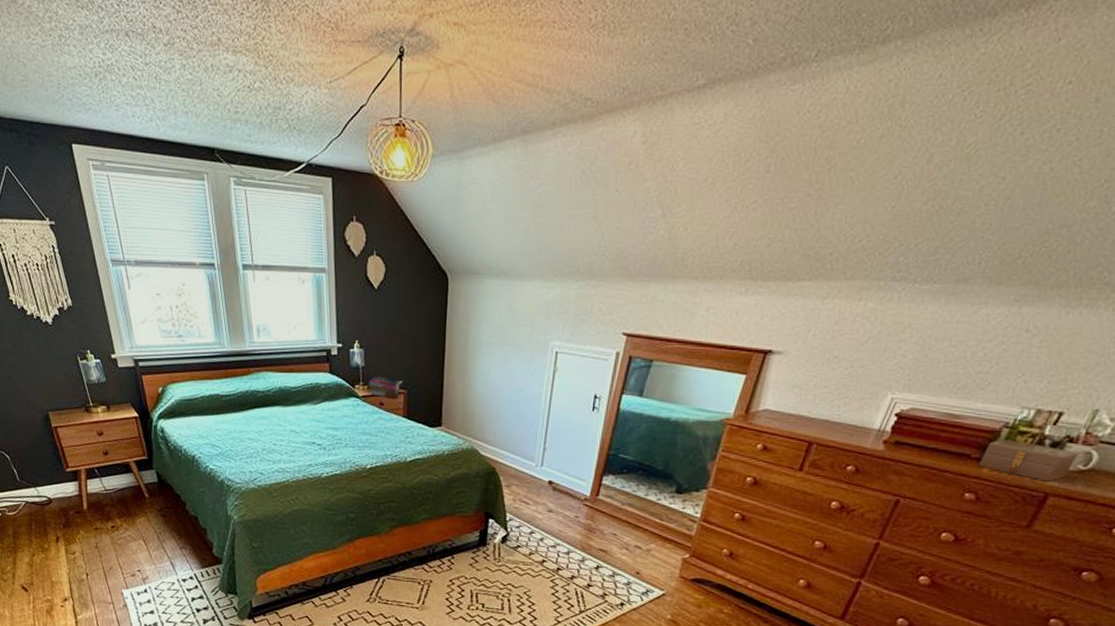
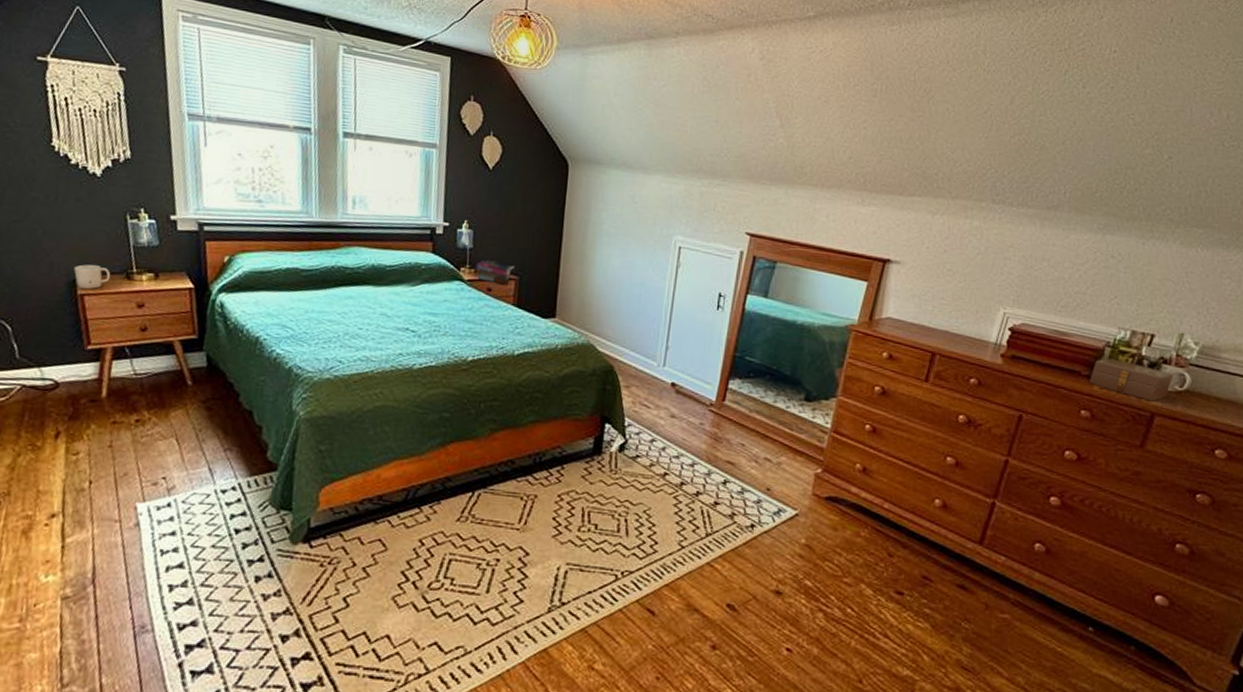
mug: none [46,402,74,423] -> present [73,264,111,290]

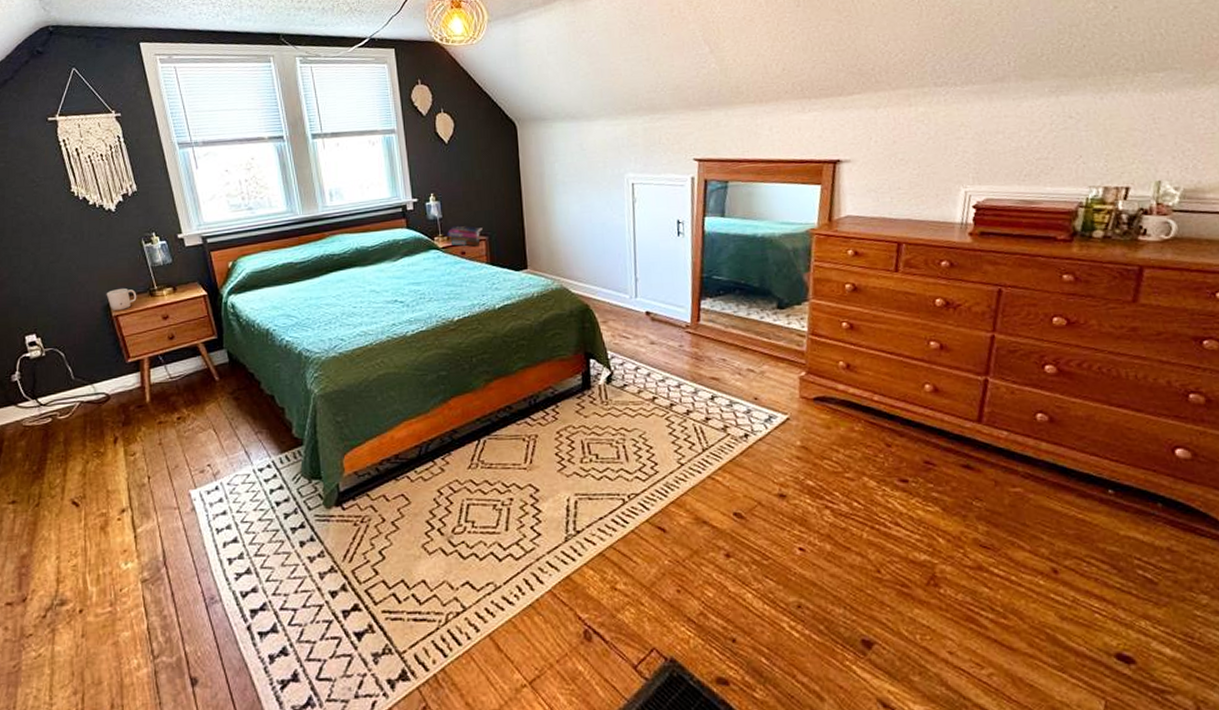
jewelry box: present [1088,358,1174,402] -> none [1066,218,1158,255]

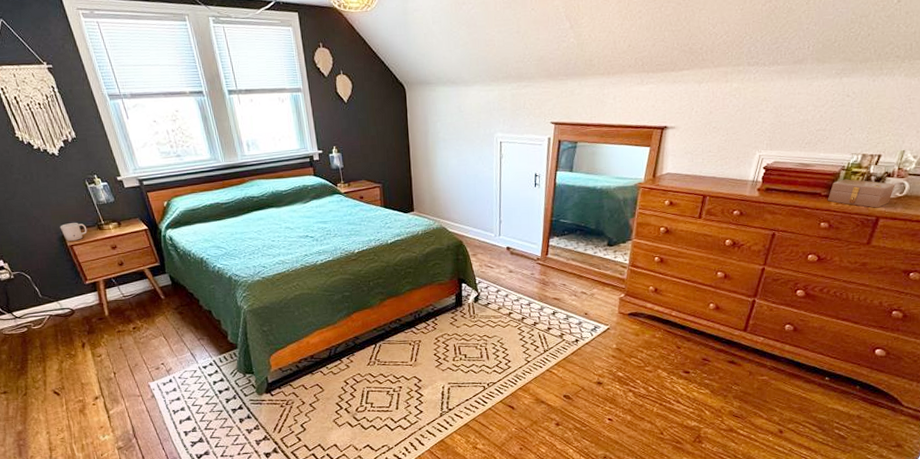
books: present [447,225,483,247] -> none [348,174,377,192]
jewelry box: none [1066,218,1158,255] -> present [827,179,896,208]

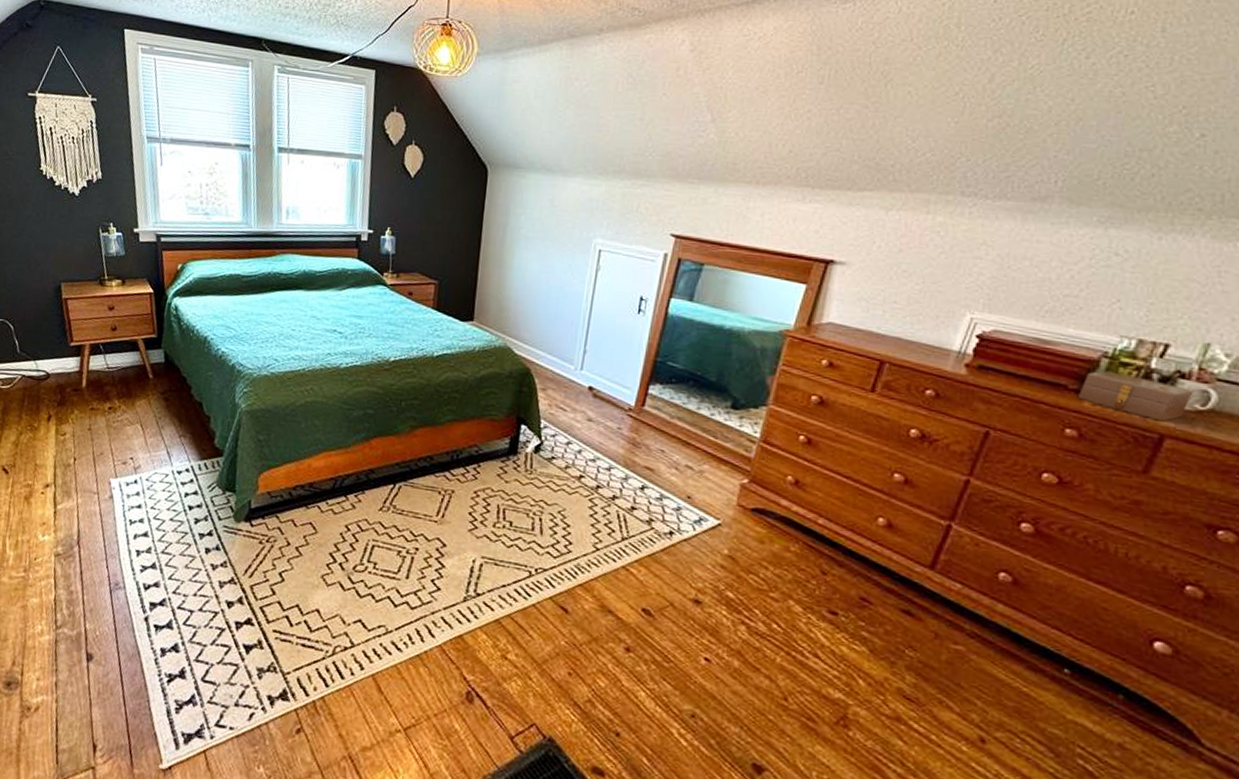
mug: present [60,223,87,242] -> none [59,272,88,295]

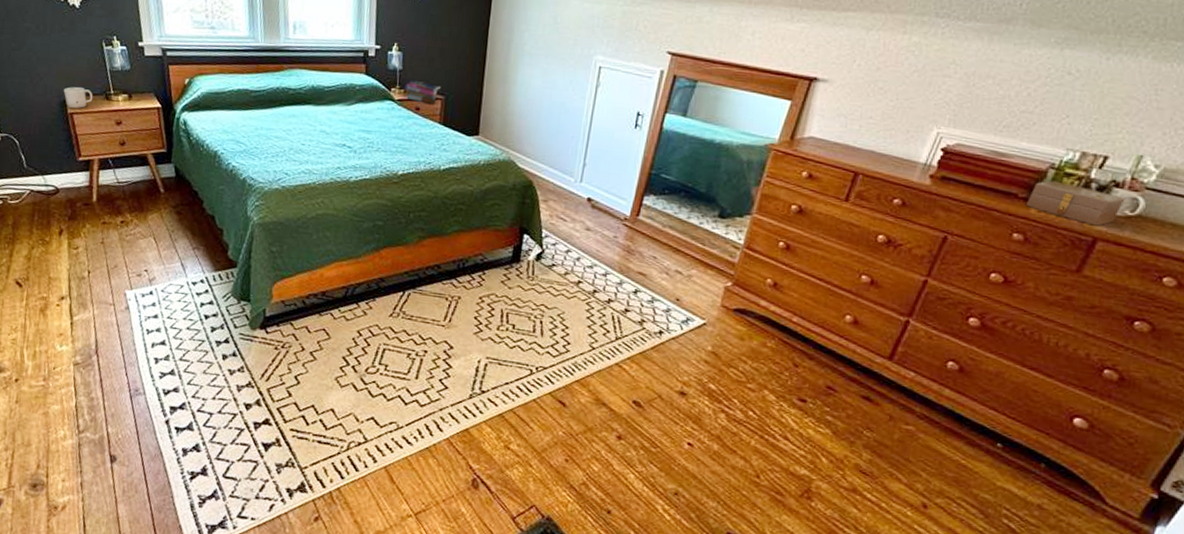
mug: none [59,272,88,295] -> present [63,87,93,109]
books: none [397,264,435,289] -> present [404,79,441,105]

